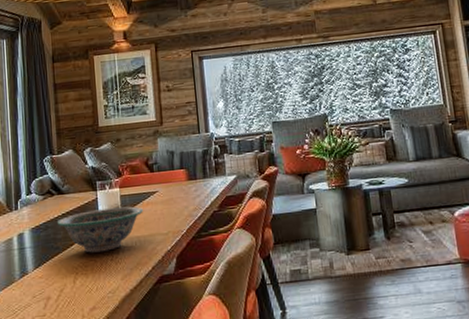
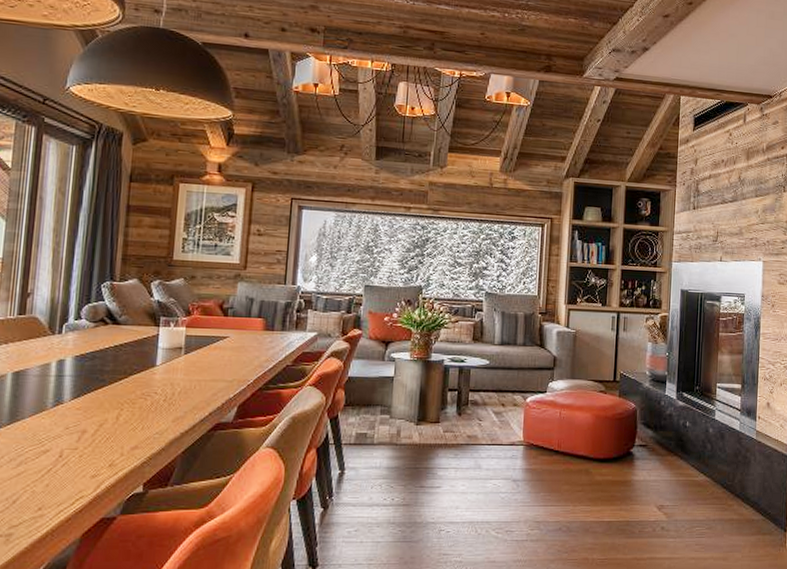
decorative bowl: present [57,206,143,253] -> none [106,346,209,391]

